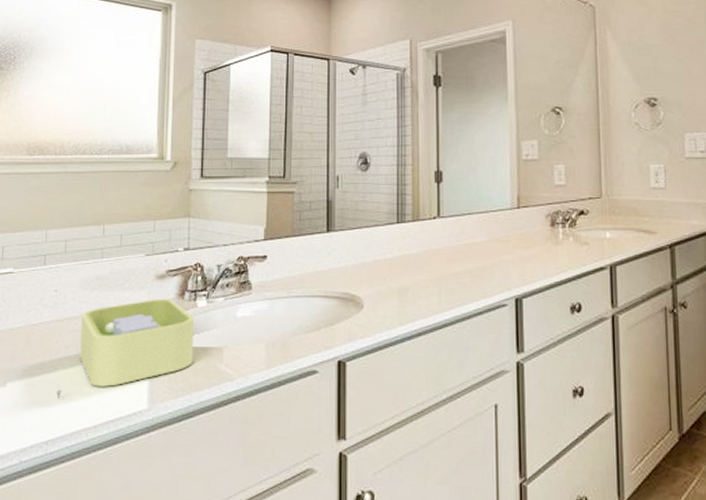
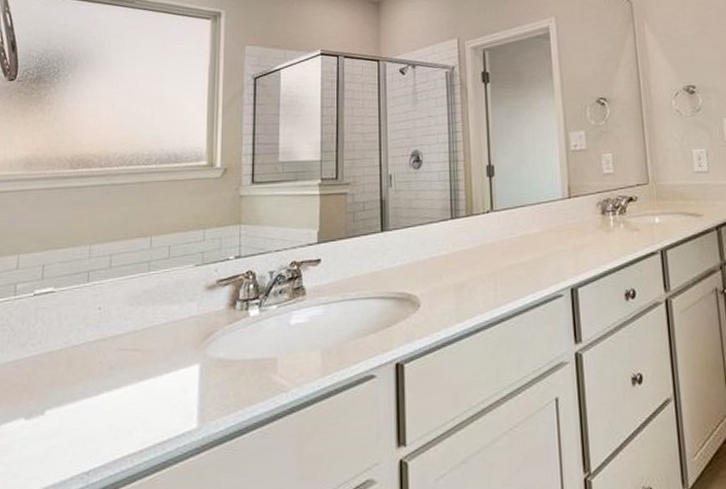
soap dish: present [56,298,194,399] -> none [99,309,246,424]

